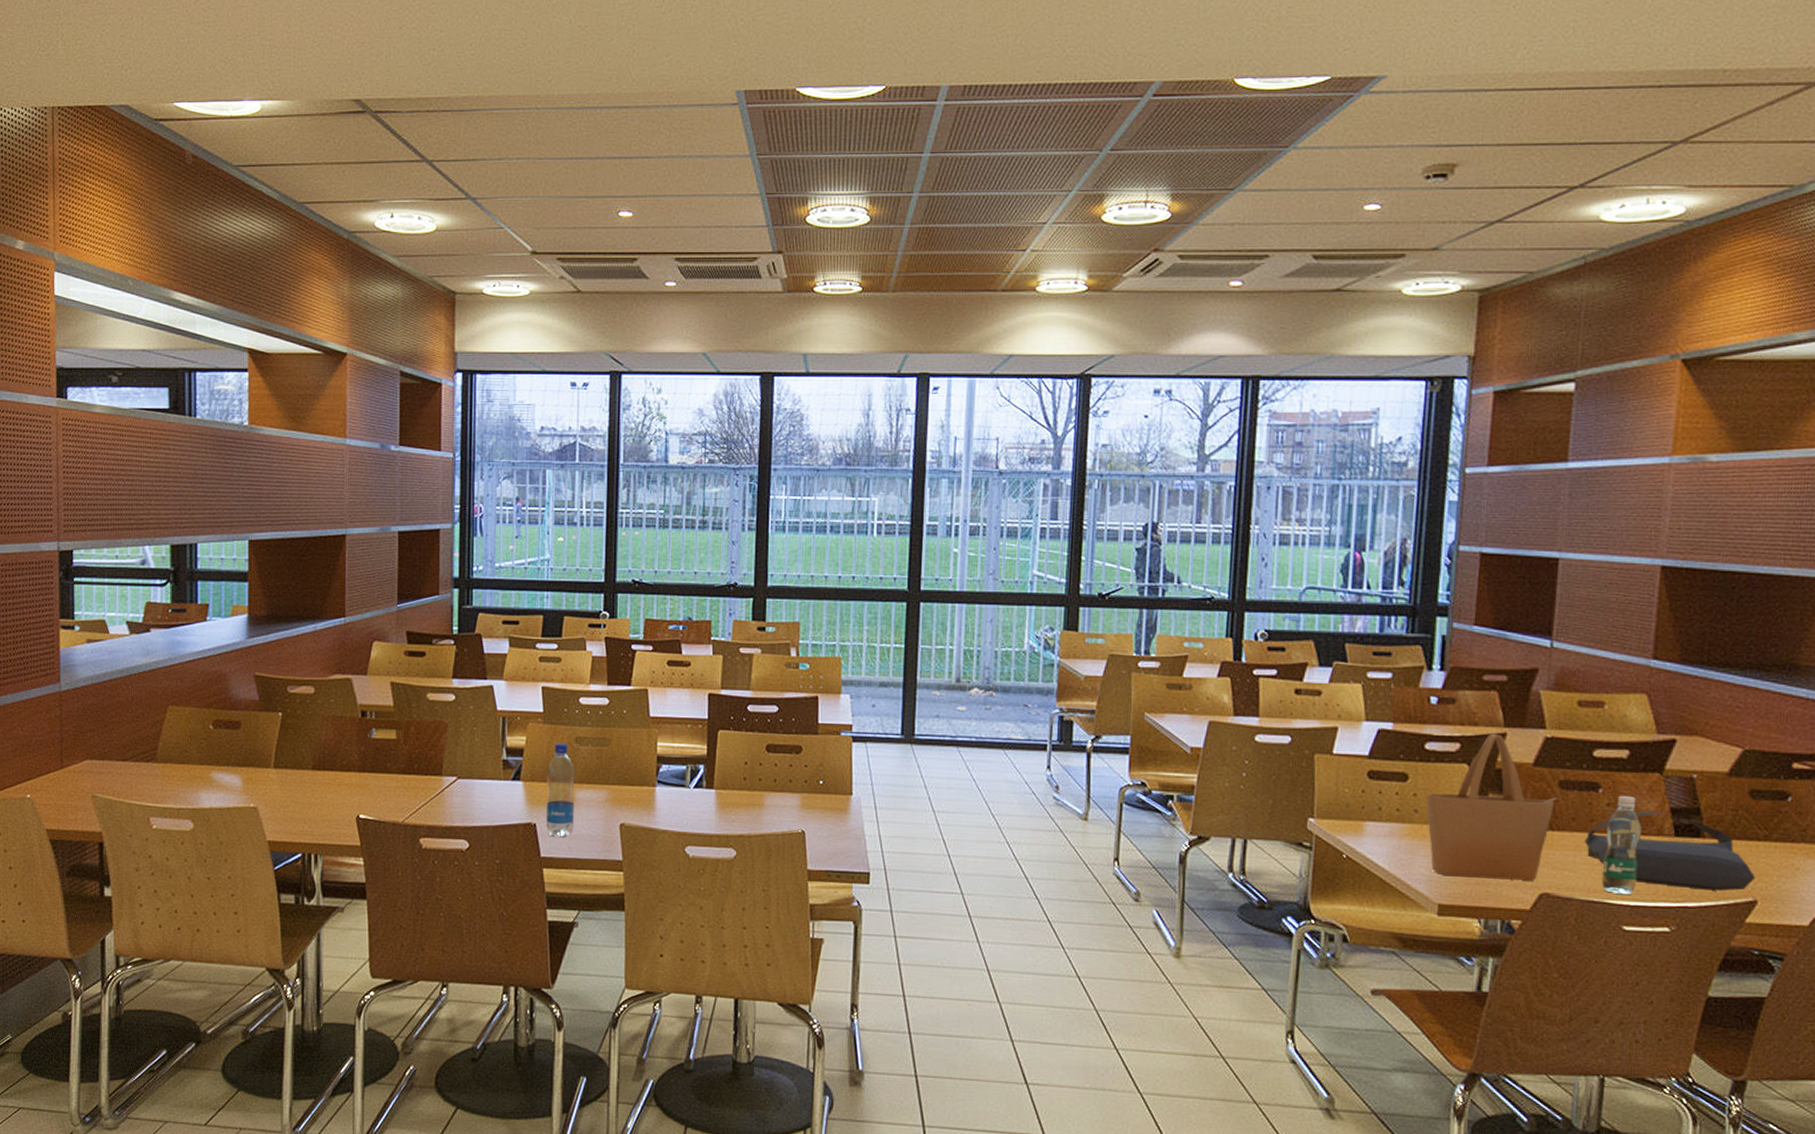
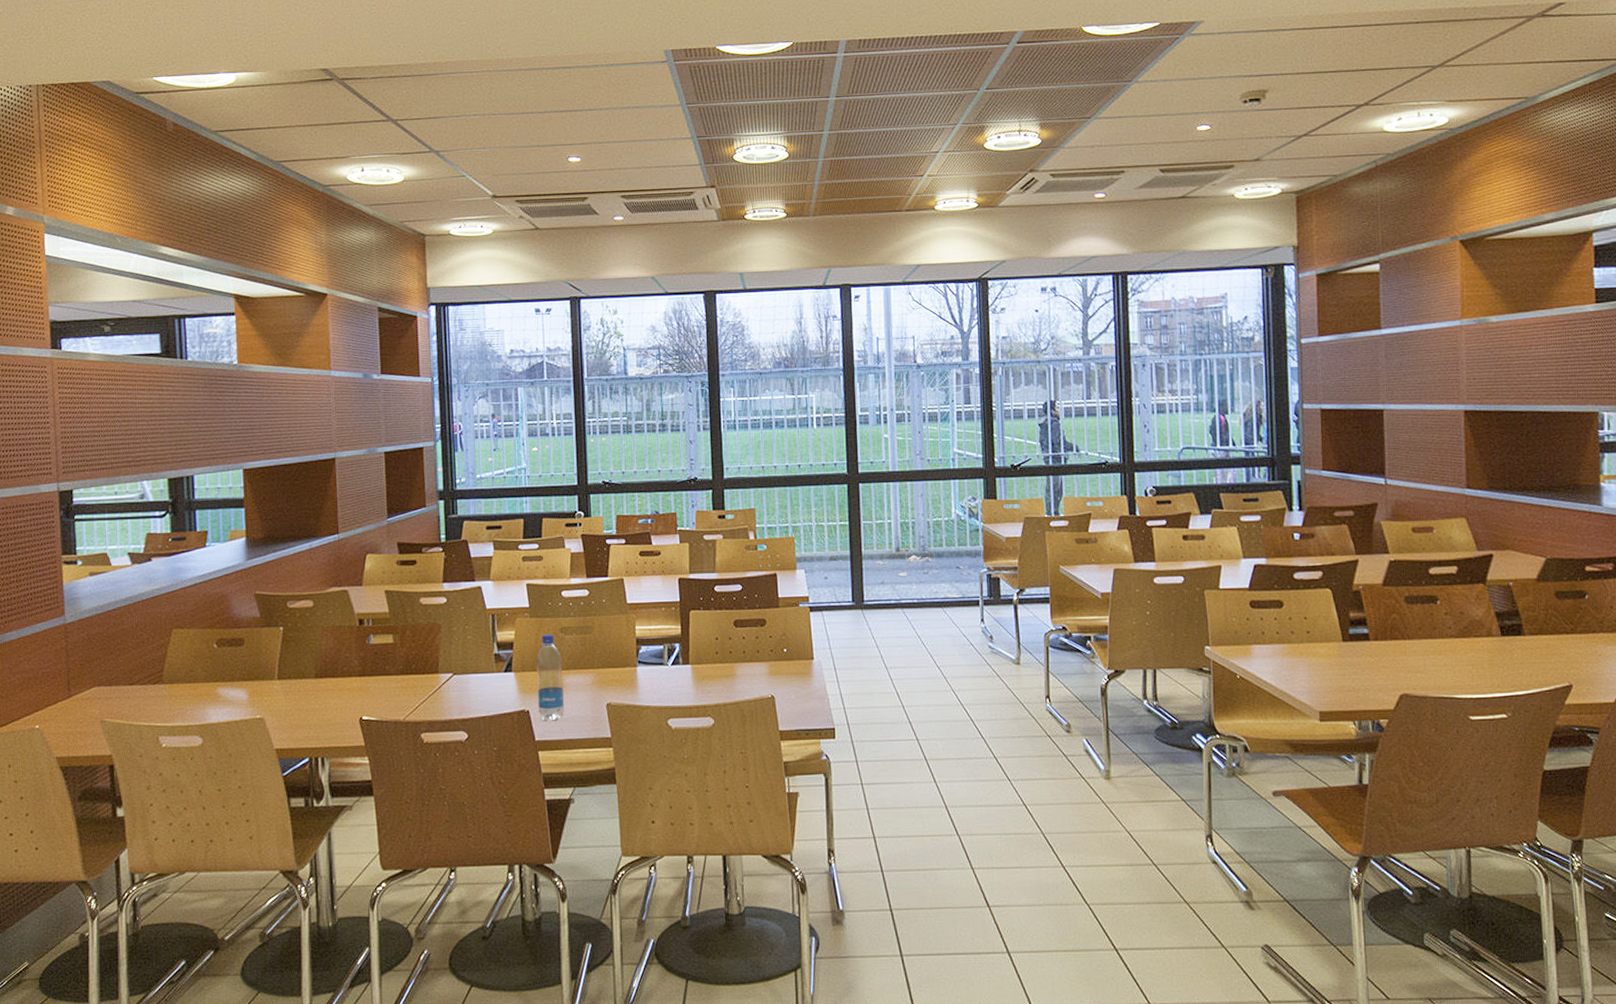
shopping bag: present [1426,733,1557,881] -> none [1299,561,1405,687]
bag: present [1585,810,1756,891] -> none [1431,616,1569,680]
bottle: present [1601,795,1642,894] -> none [1447,605,1476,689]

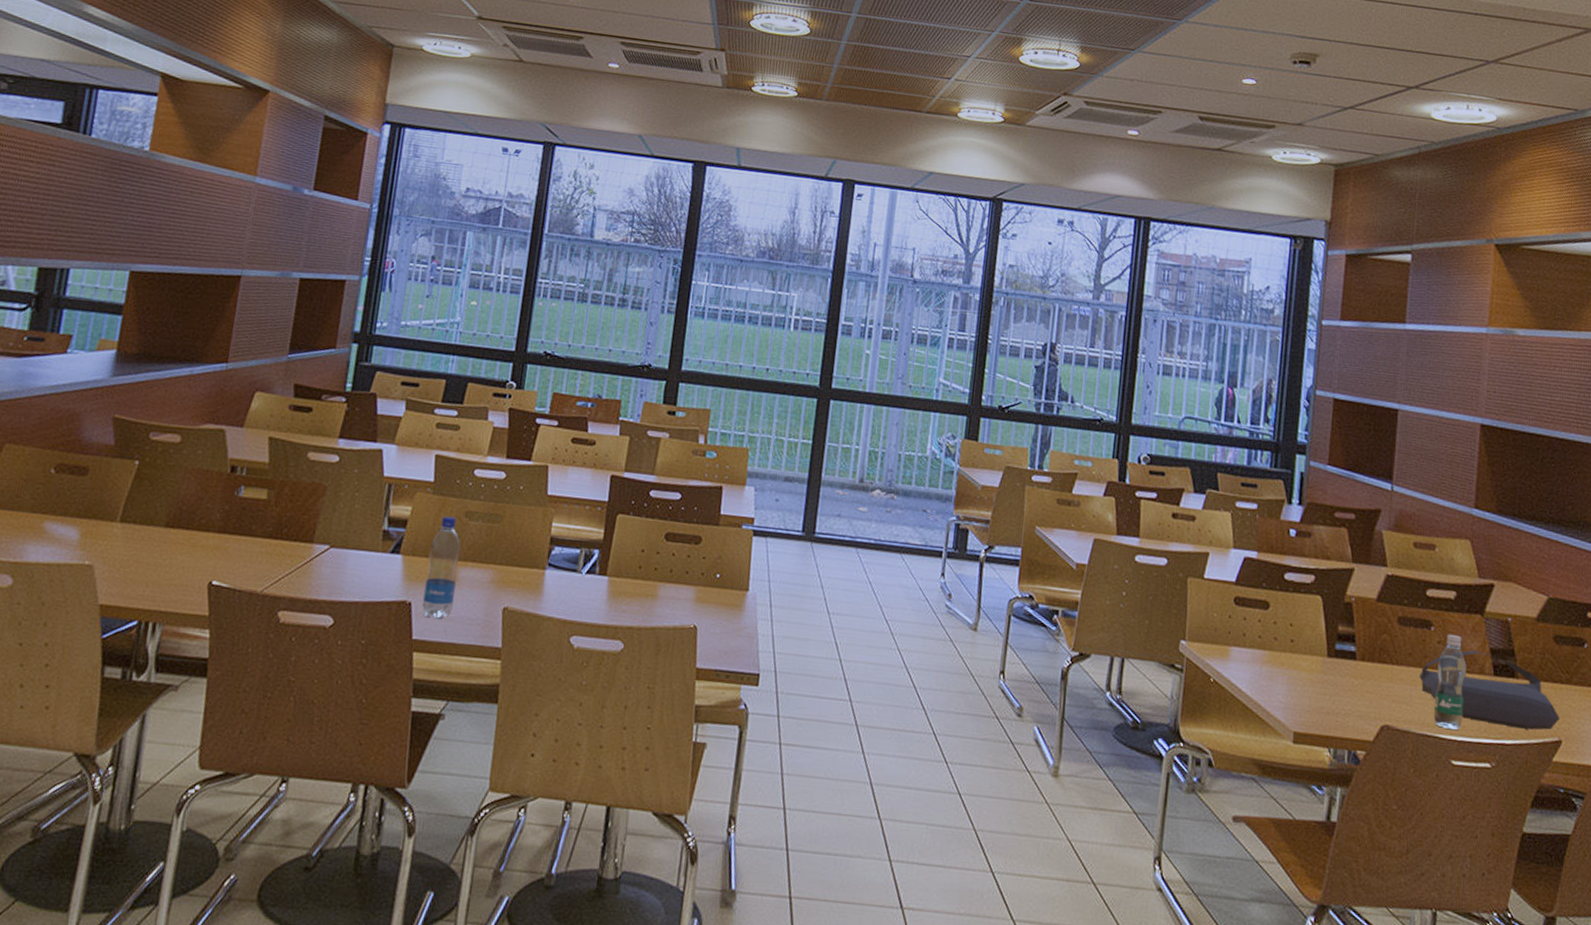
bag: none [1431,616,1569,680] -> present [1419,650,1561,730]
bottle: none [1447,605,1476,689] -> present [1433,634,1467,730]

